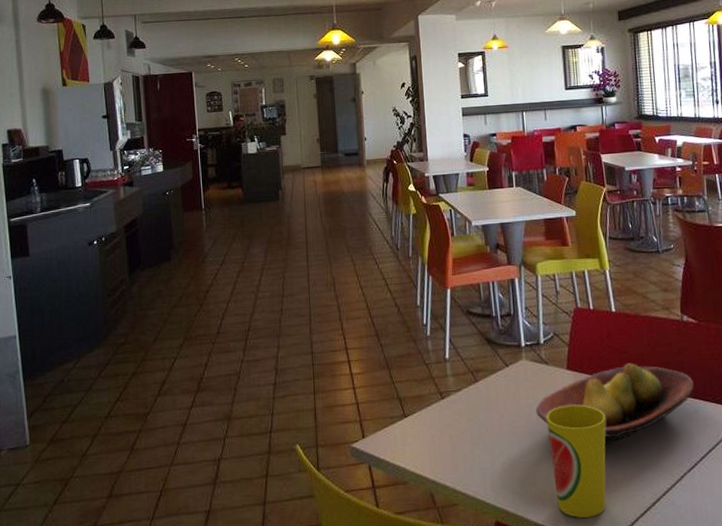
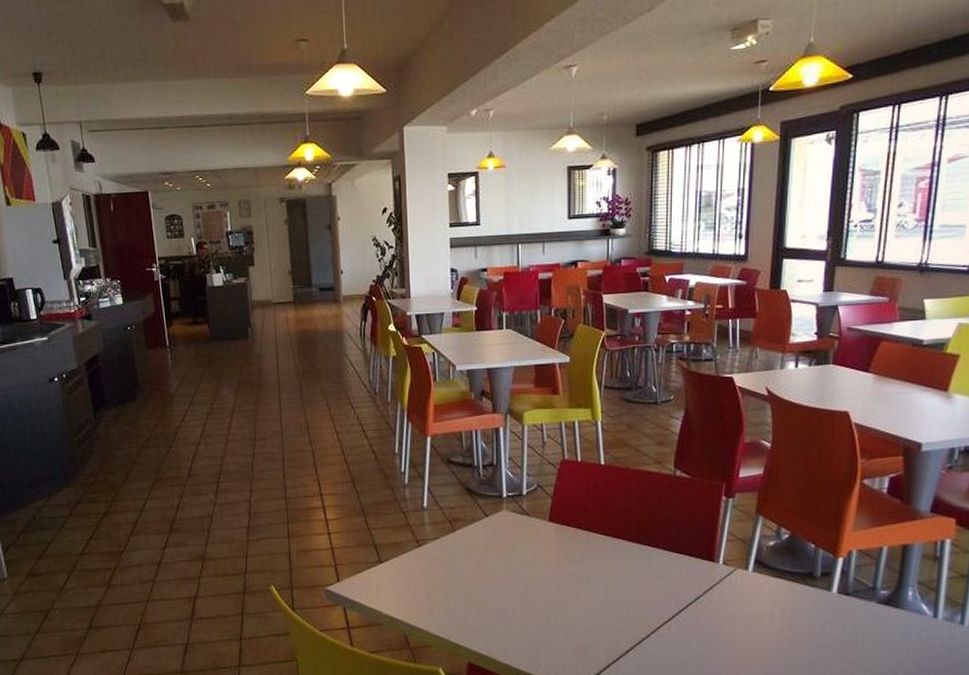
fruit bowl: present [535,363,694,445] -> none [514,517,680,595]
cup: present [546,404,606,518] -> none [524,556,586,662]

